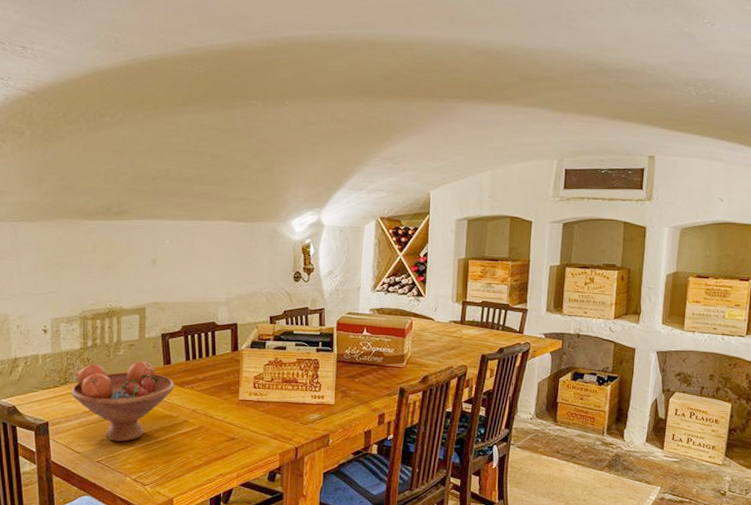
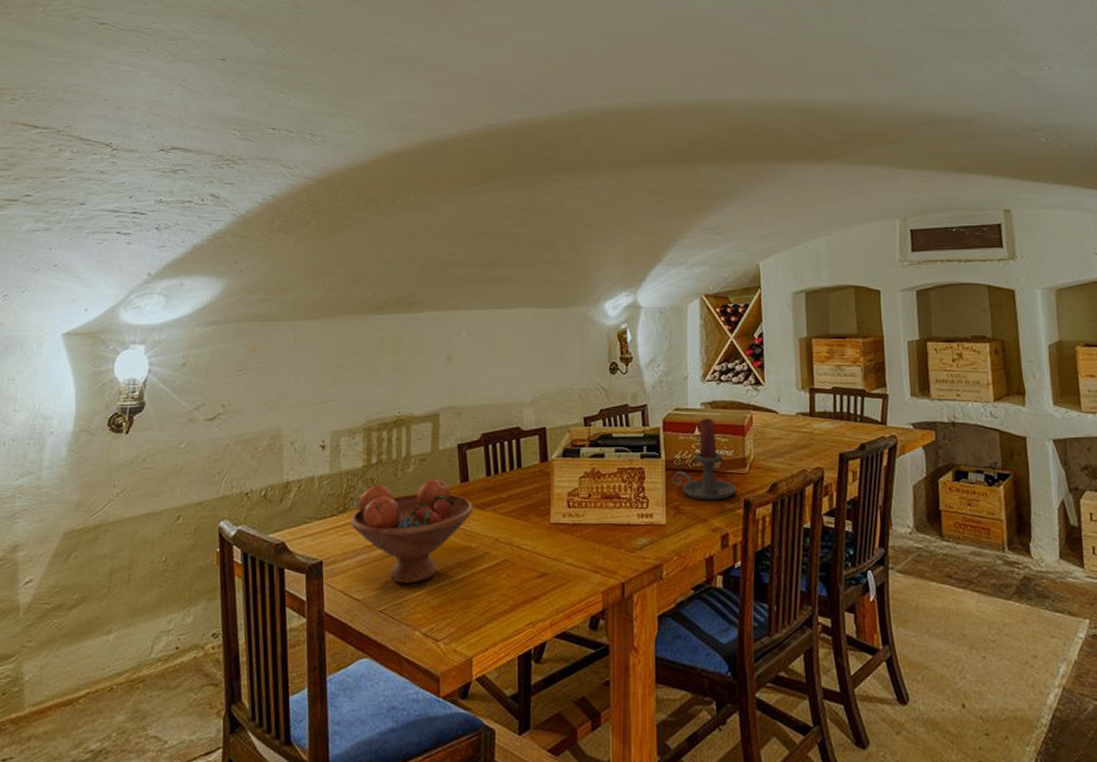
candle holder: none [342,321,394,388] -> present [673,418,736,501]

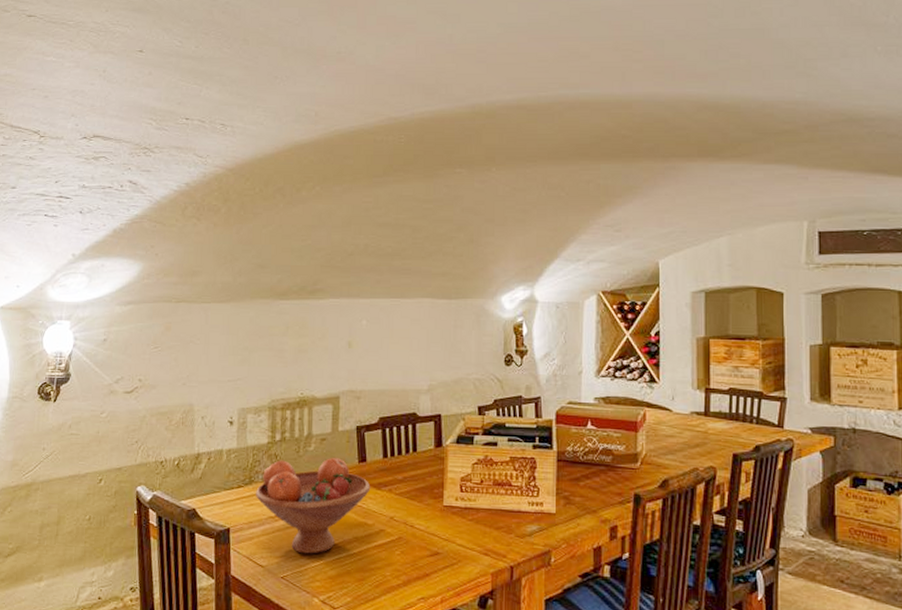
candle holder: present [673,418,736,501] -> none [564,412,627,493]

